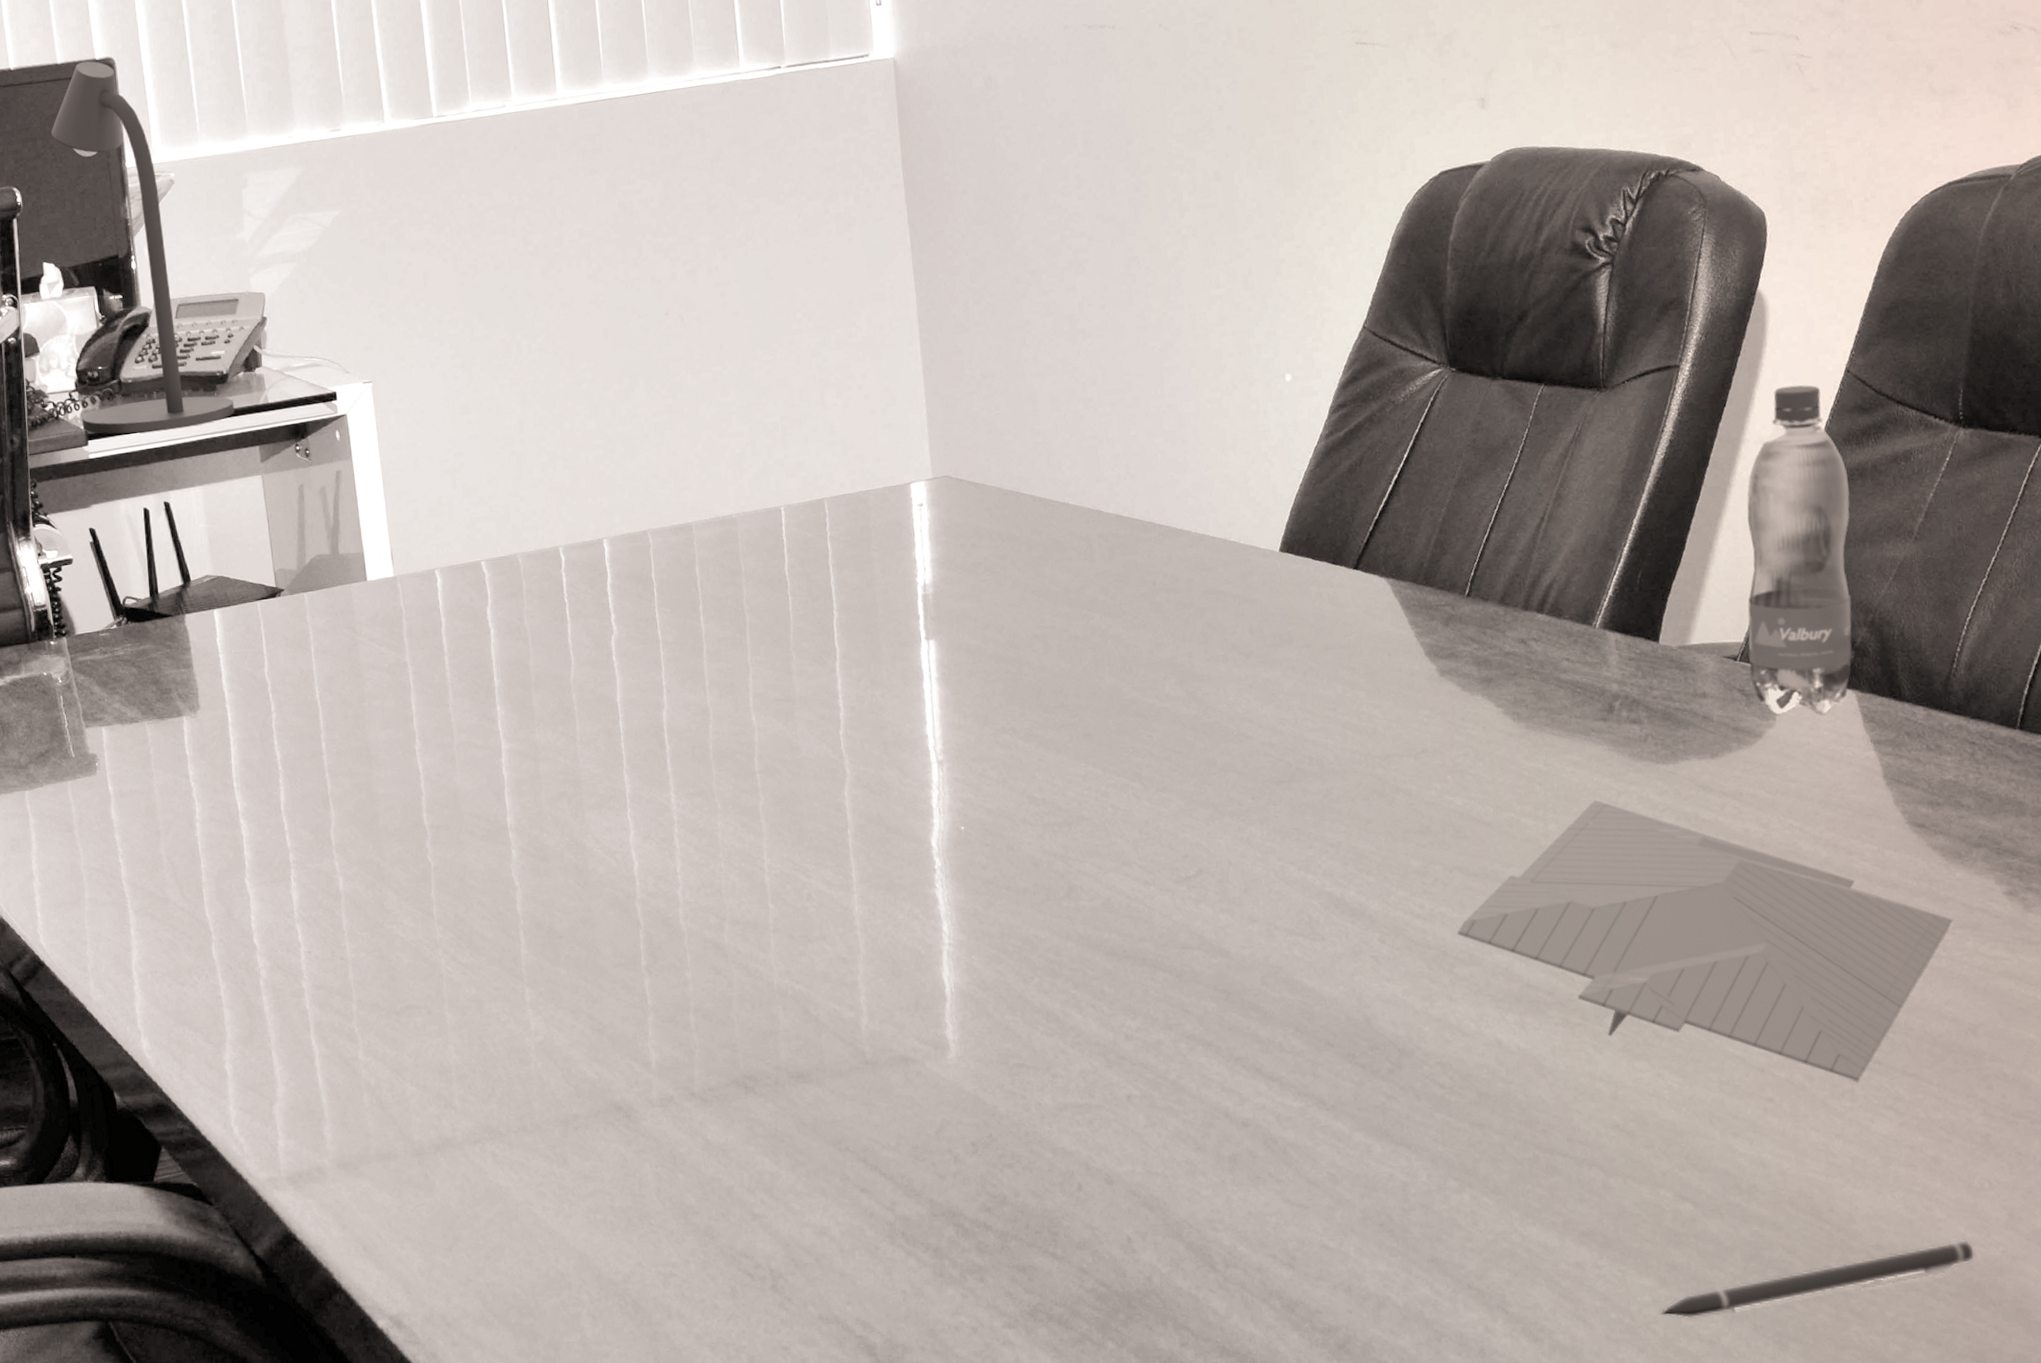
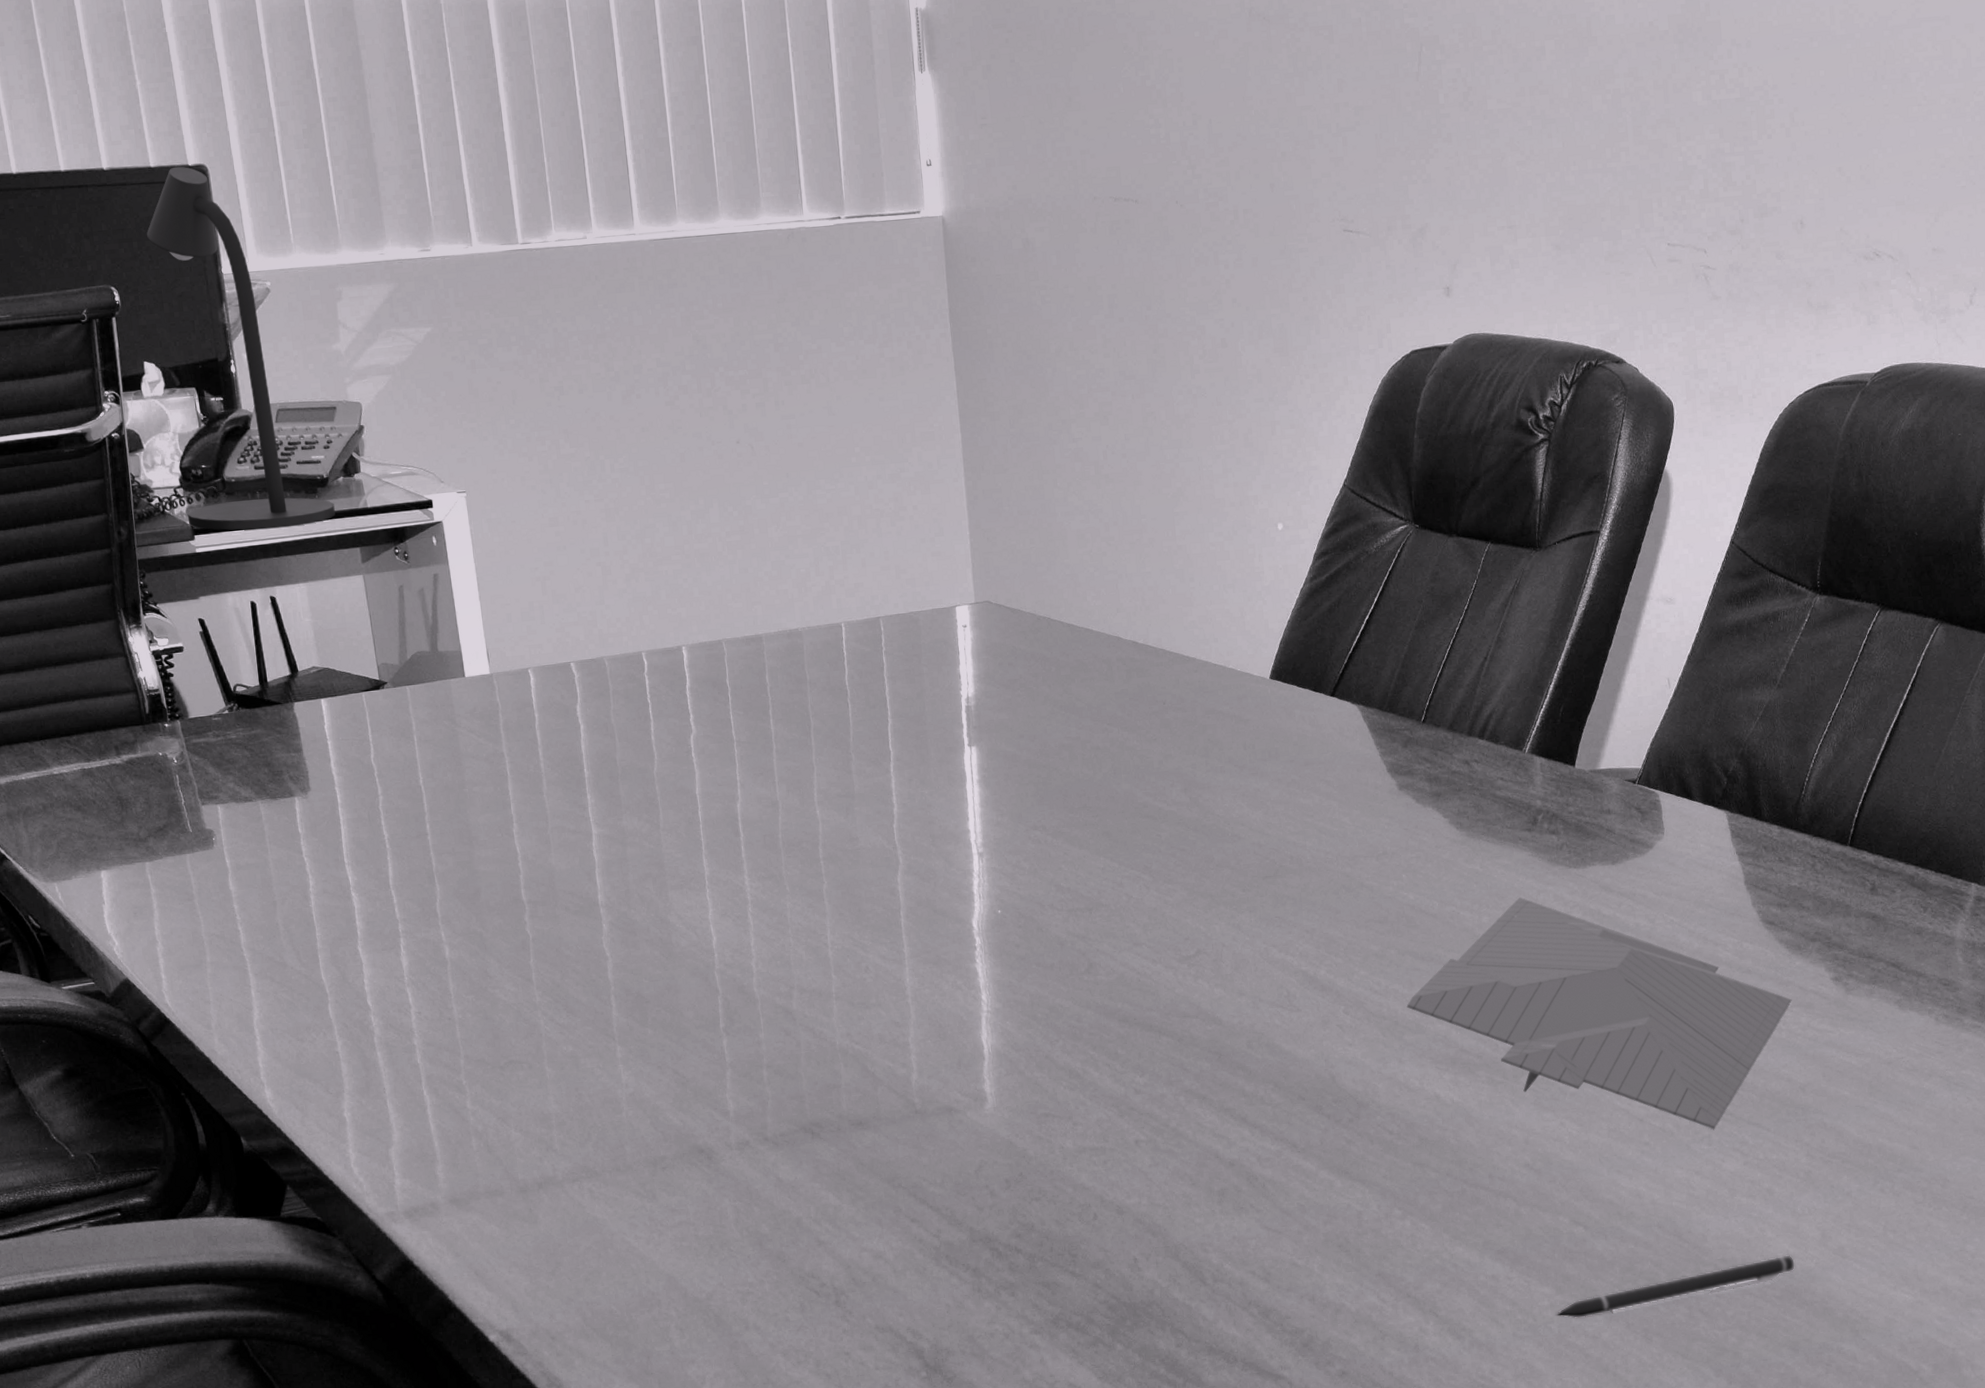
bottle: present [1747,385,1853,715] -> none [1645,552,1730,830]

